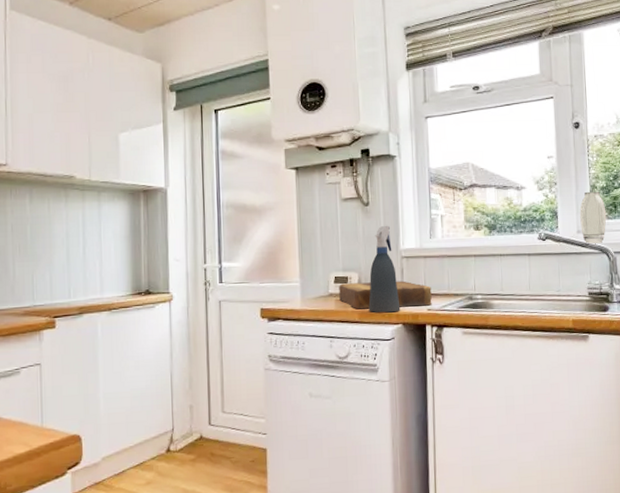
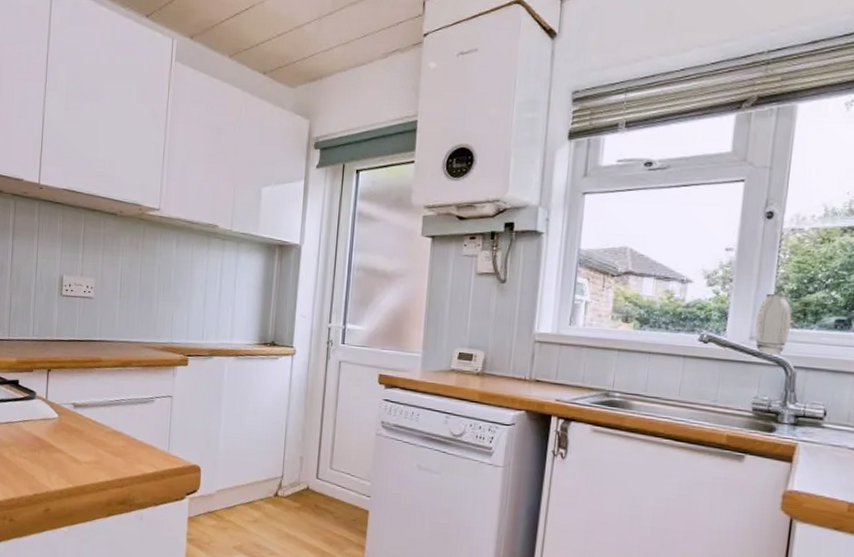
cutting board: present [339,281,432,310] -> none [461,360,563,396]
spray bottle: present [368,225,401,313] -> none [491,305,527,398]

